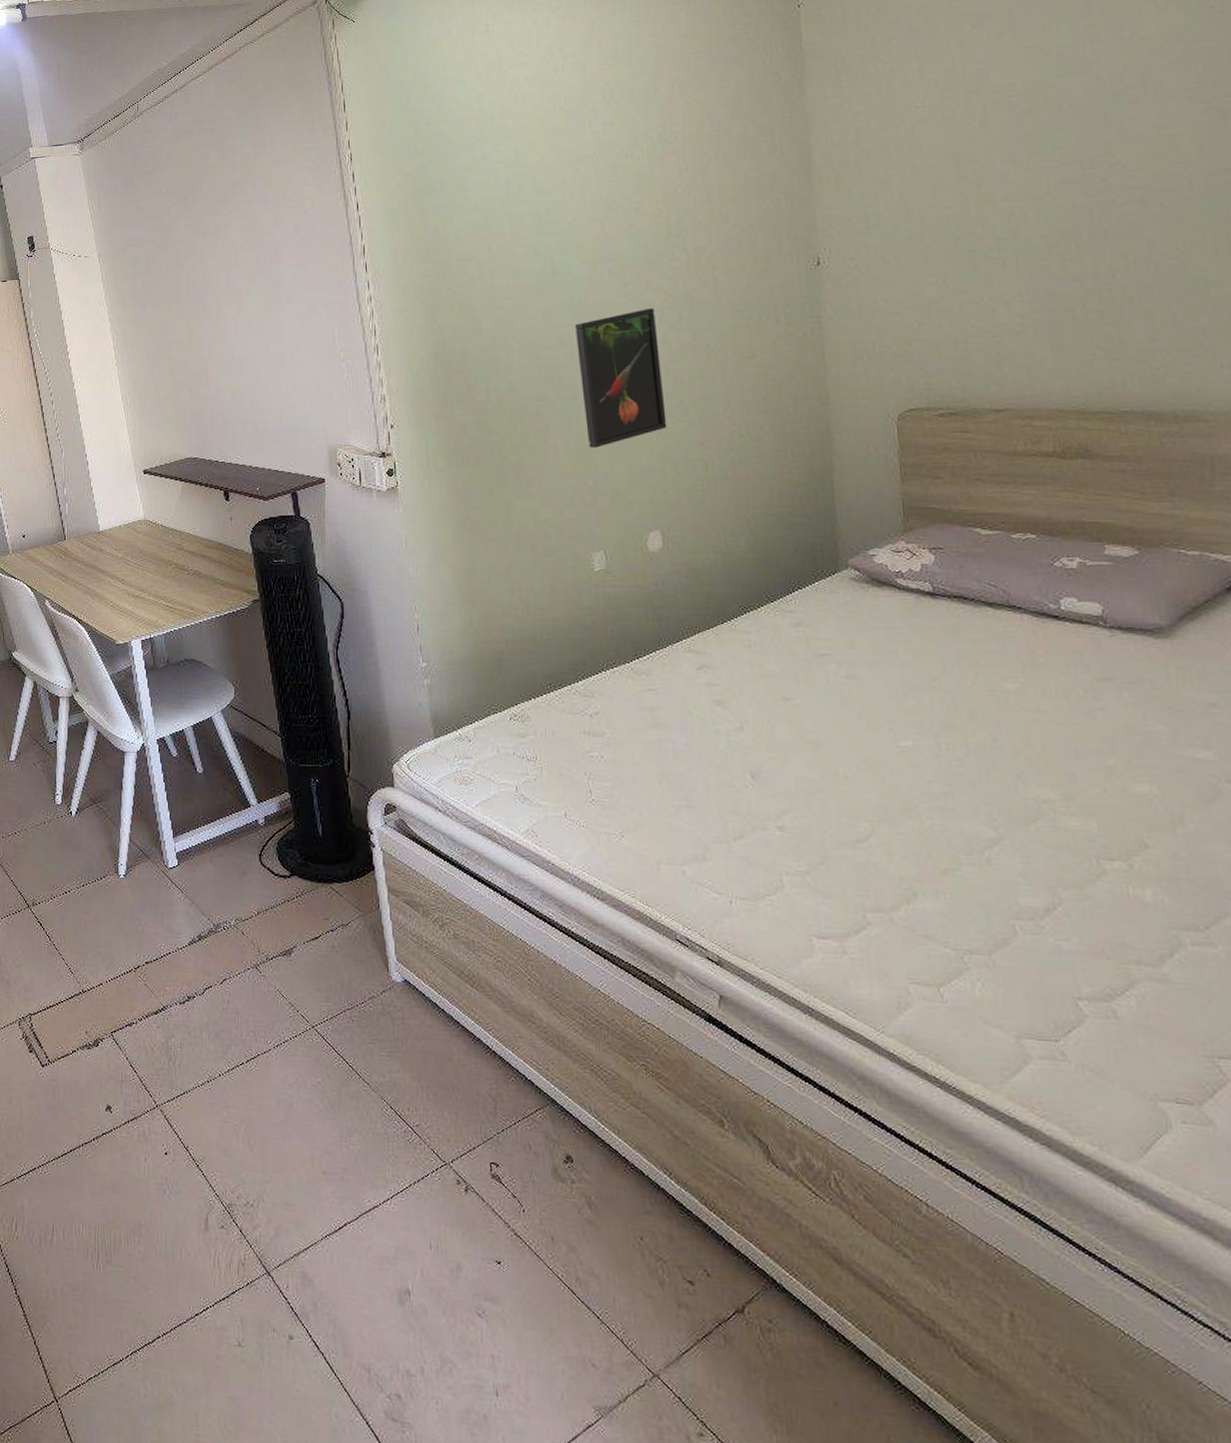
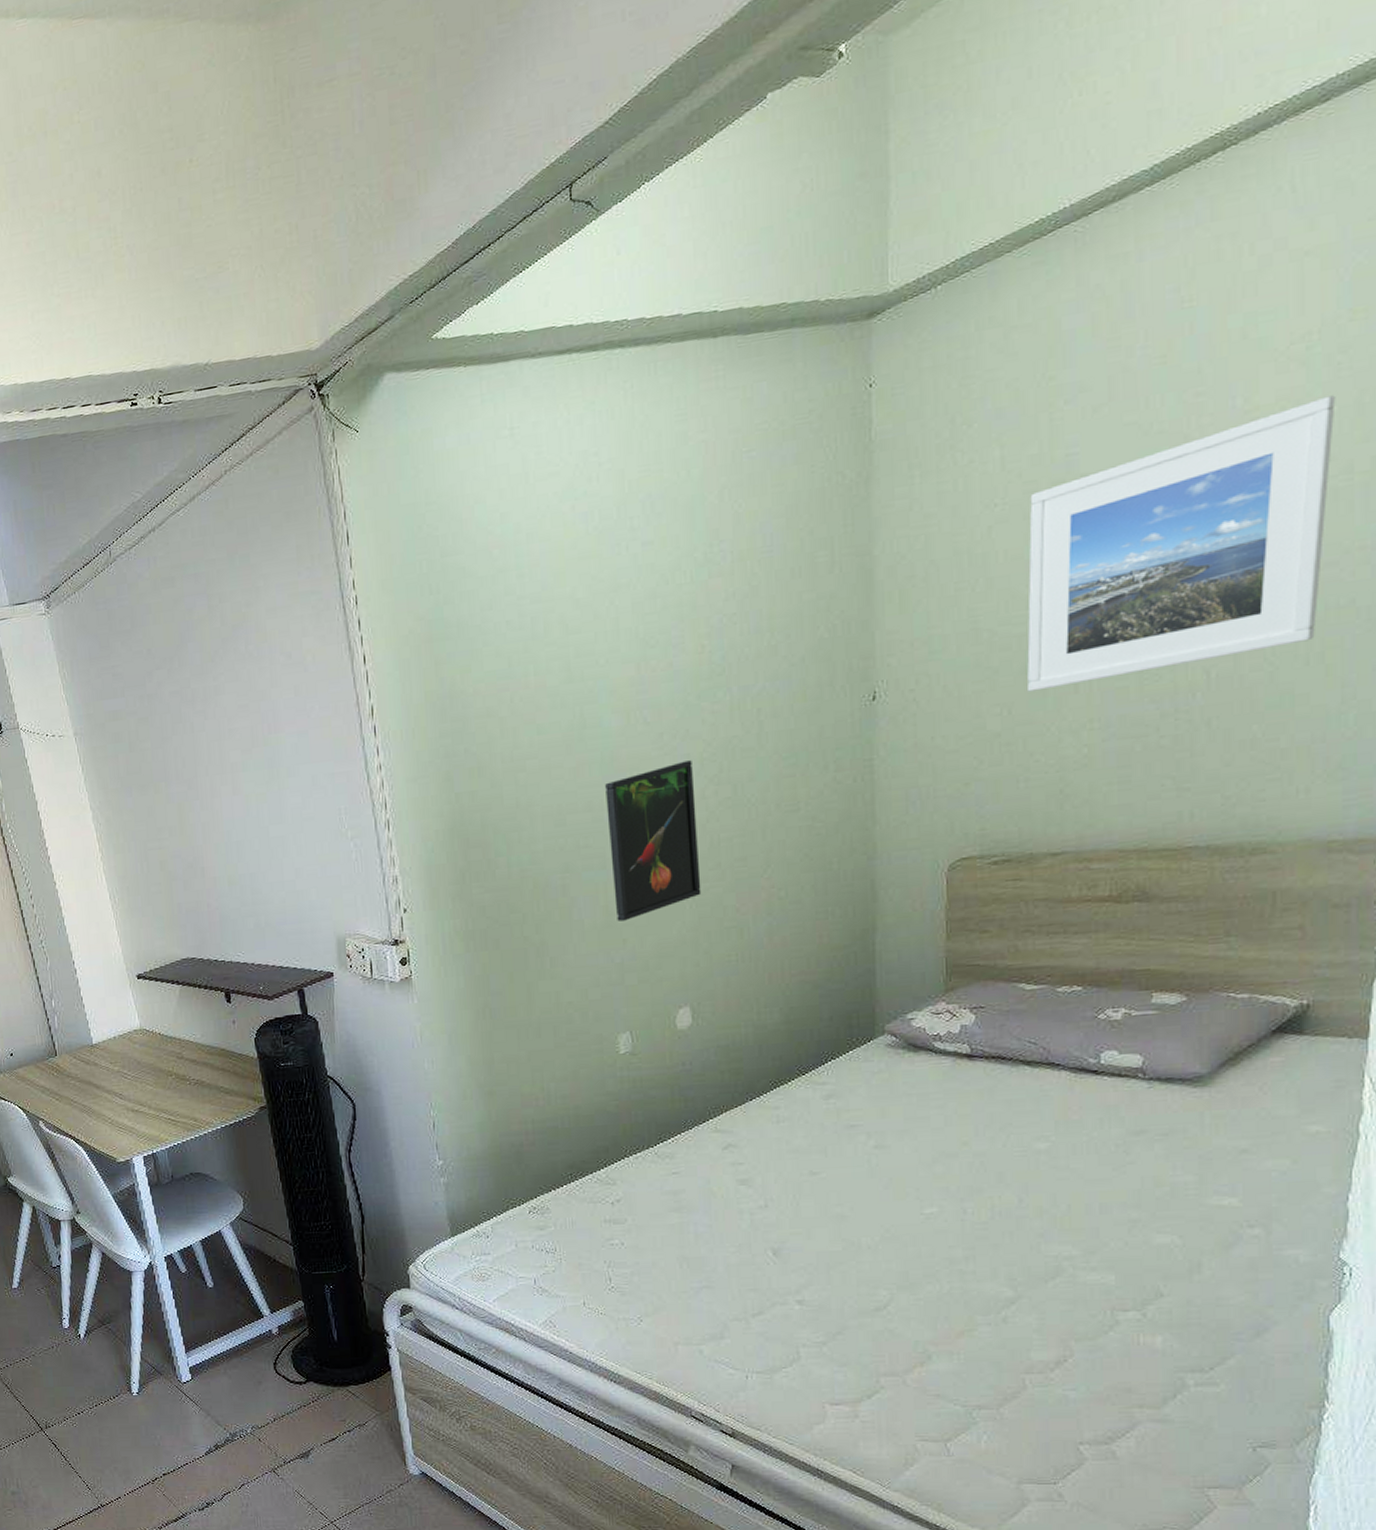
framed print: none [947,32,1221,266] -> present [1026,395,1336,692]

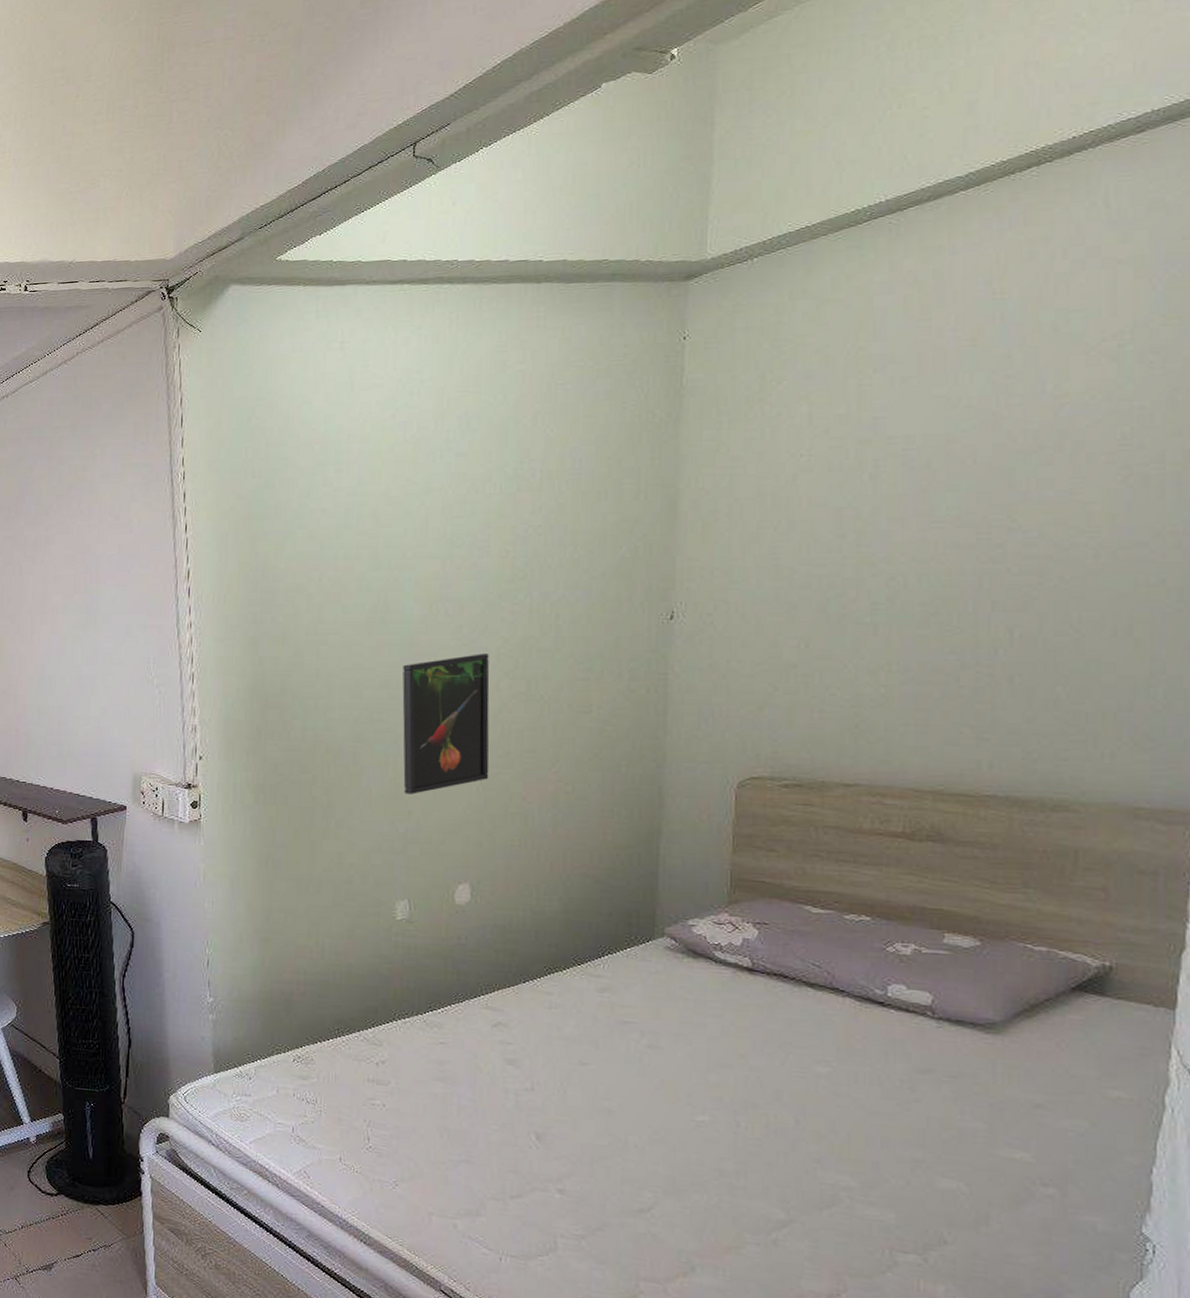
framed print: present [1026,395,1336,692] -> none [825,390,1147,629]

